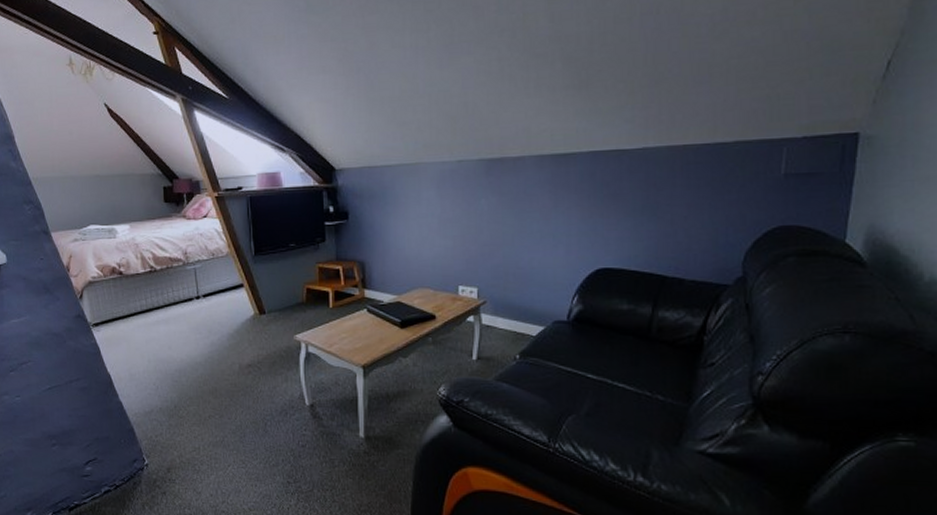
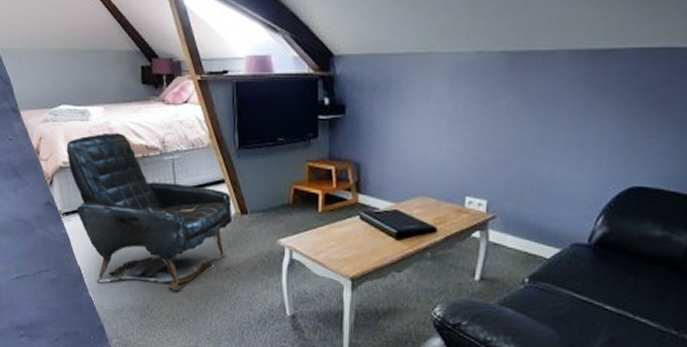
armchair: none [95,247,252,390] -> present [66,132,233,291]

